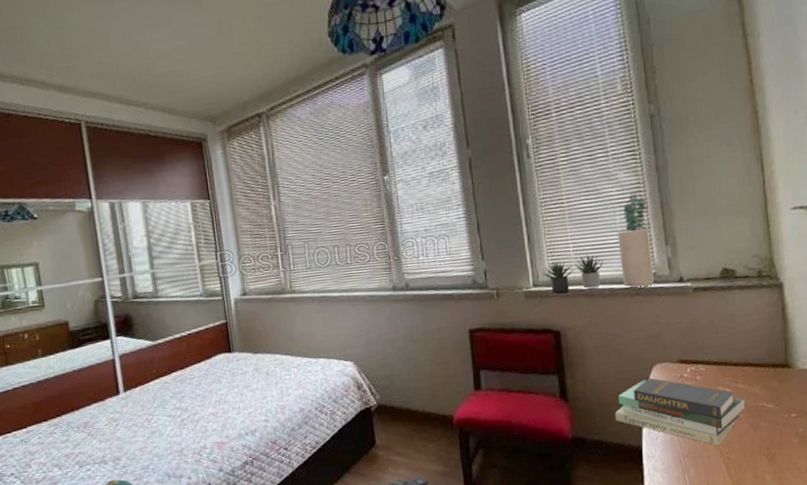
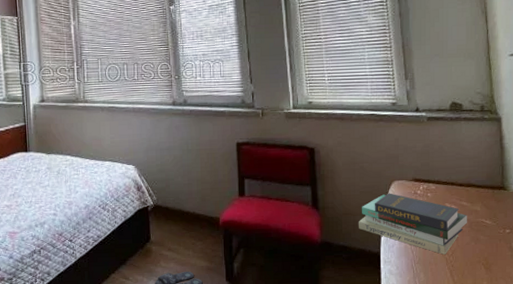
succulent plant: present [542,253,605,293] -> none [301,83,355,115]
vase: present [617,190,654,288] -> none [366,32,395,114]

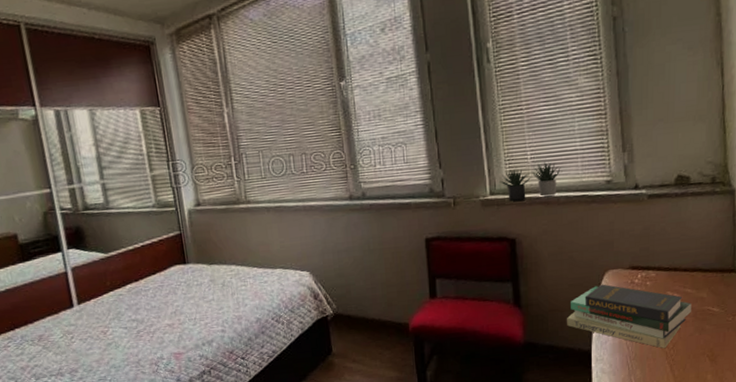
succulent plant: none [301,83,355,115] -> present [500,161,562,201]

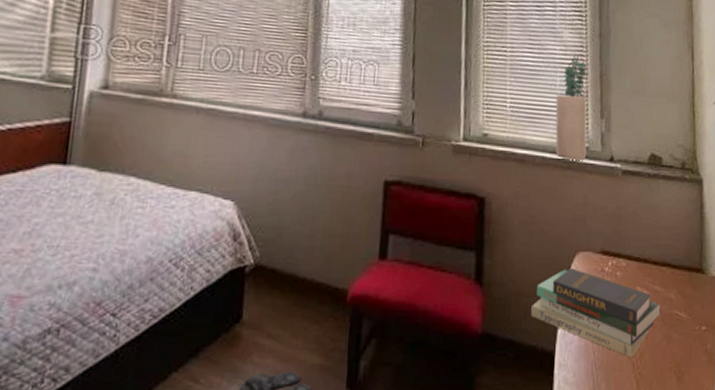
succulent plant: present [500,161,562,201] -> none [475,113,541,154]
vase: none [576,96,610,195] -> present [555,53,587,161]

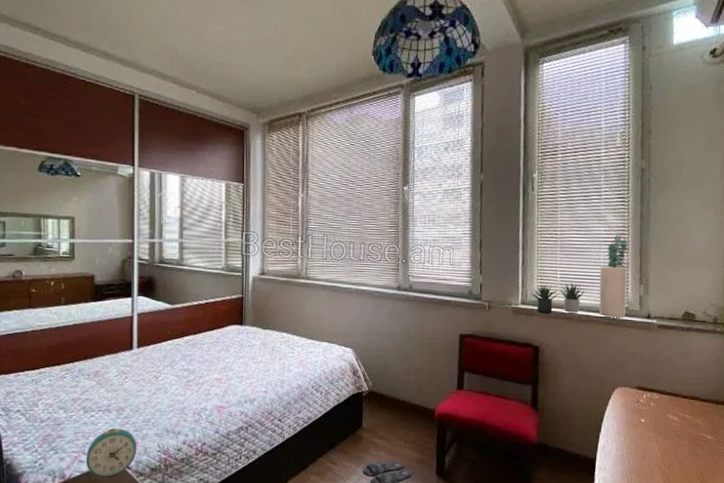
succulent plant: none [475,113,541,154] -> present [531,282,586,313]
books: present [530,268,660,359] -> none [576,399,688,467]

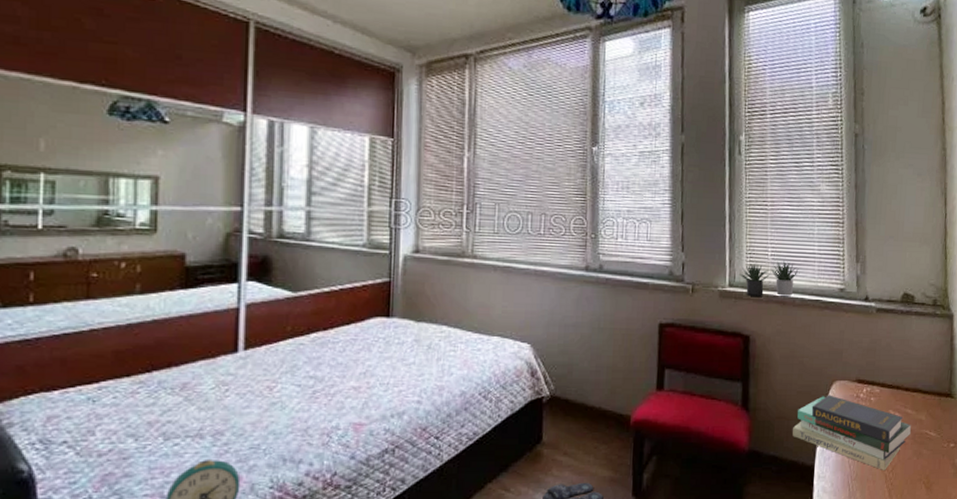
books: none [576,399,688,467] -> present [792,395,911,471]
vase: present [599,232,628,318] -> none [813,204,843,301]

